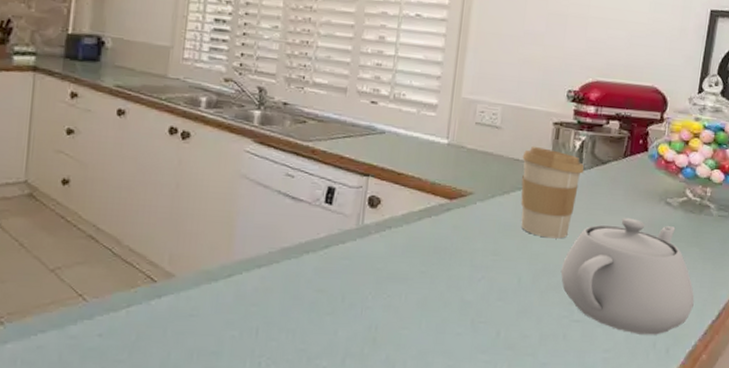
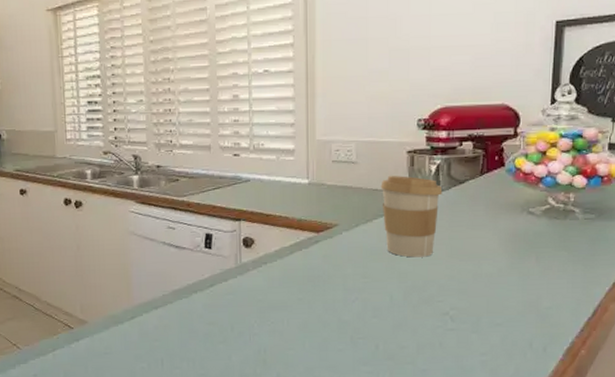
teapot: present [560,218,694,335] -> none [430,231,567,337]

